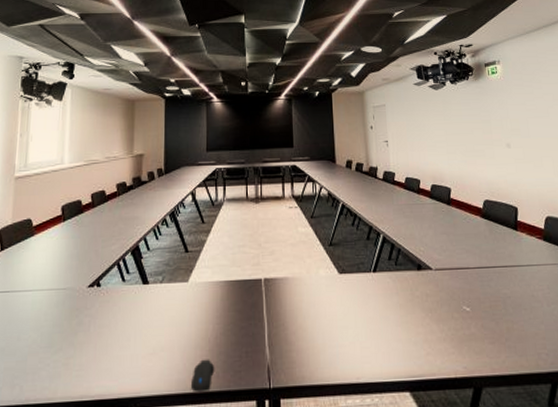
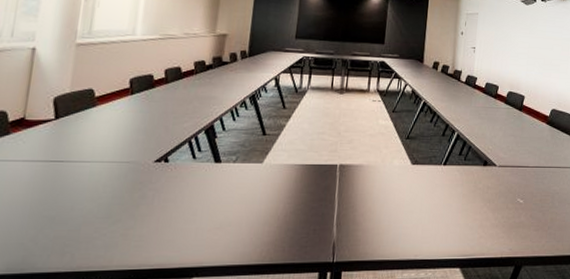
computer mouse: present [191,359,215,392] -> none [256,234,282,264]

